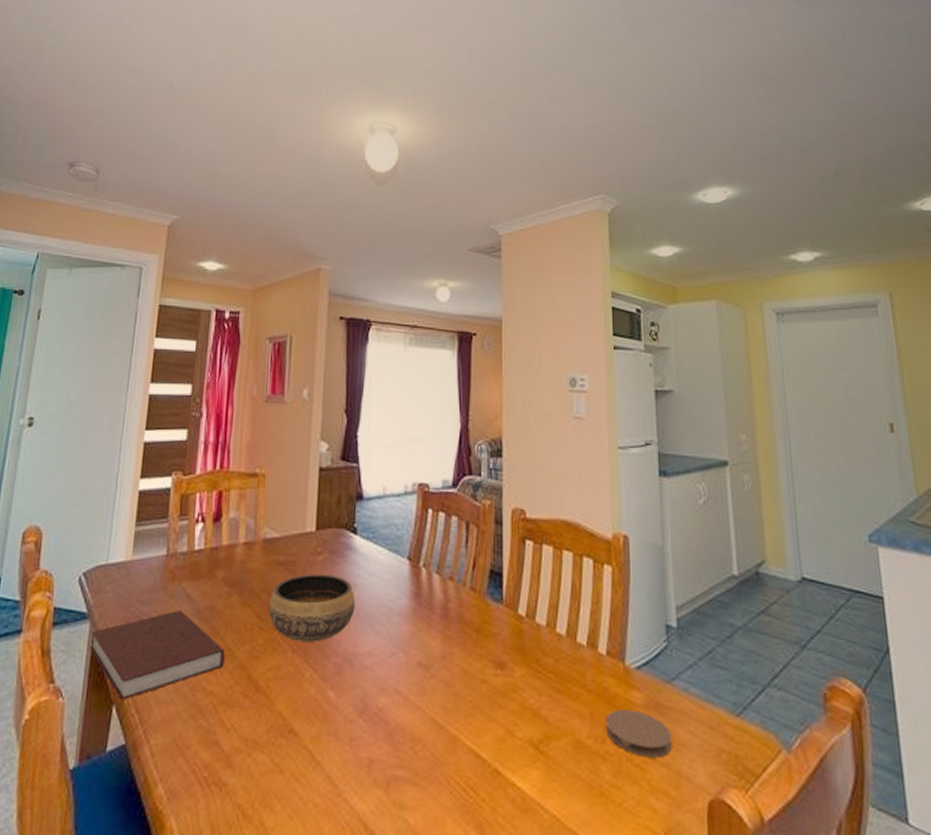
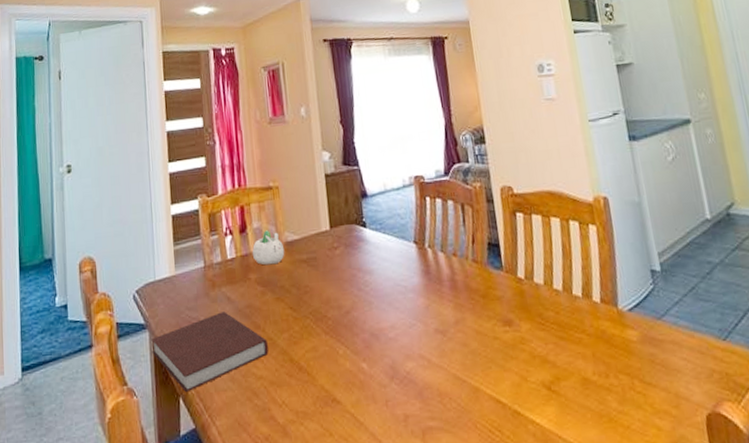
succulent planter: none [223,522,261,563] -> present [252,230,285,265]
bowl: present [269,573,356,642] -> none [299,264,374,325]
coaster: present [606,710,672,758] -> none [607,346,669,385]

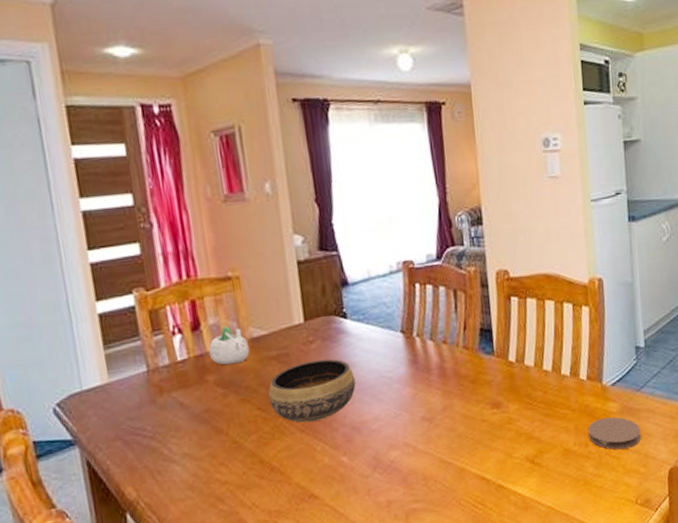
notebook: present [151,312,269,393] -> none [83,418,234,508]
bowl: none [299,264,374,325] -> present [268,359,356,423]
coaster: none [607,346,669,385] -> present [588,417,641,450]

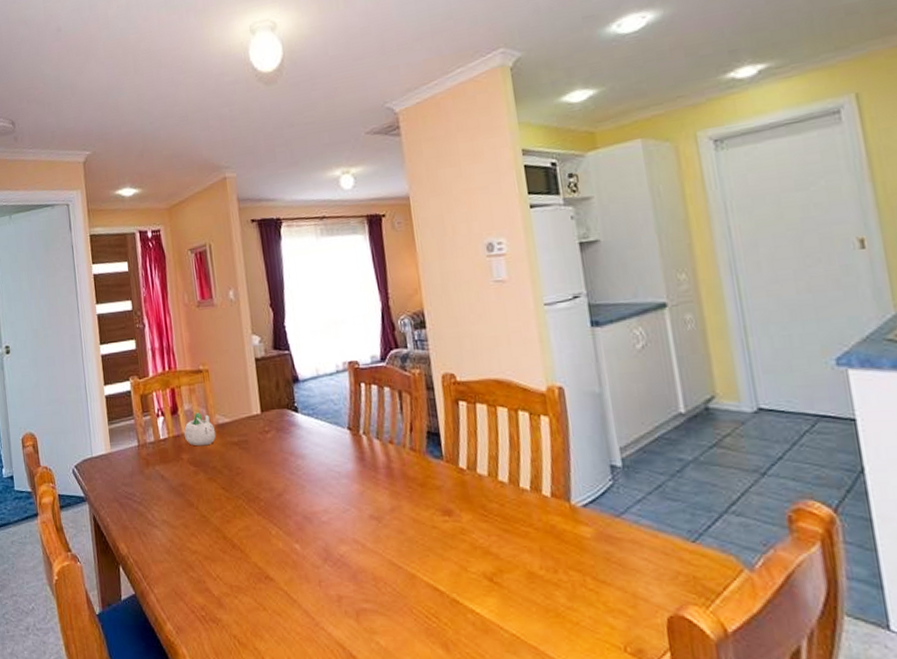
bowl: present [268,359,356,423] -> none [231,448,307,506]
coaster: present [588,417,641,450] -> none [556,543,626,583]

